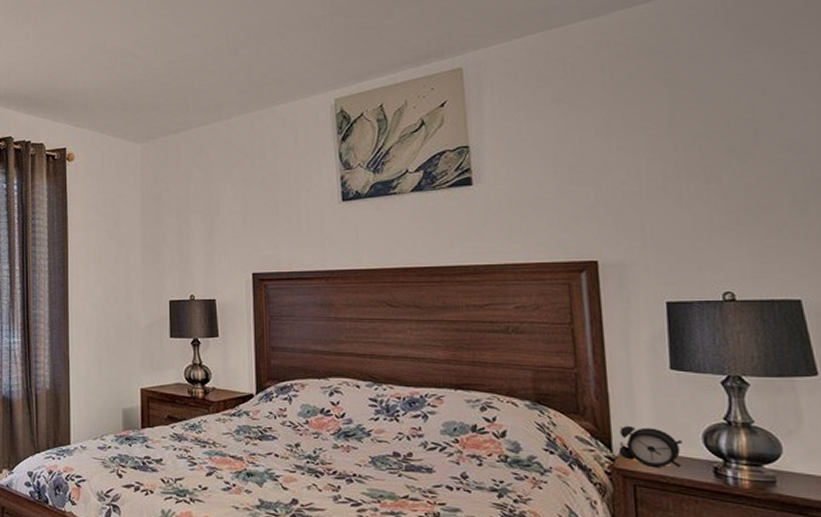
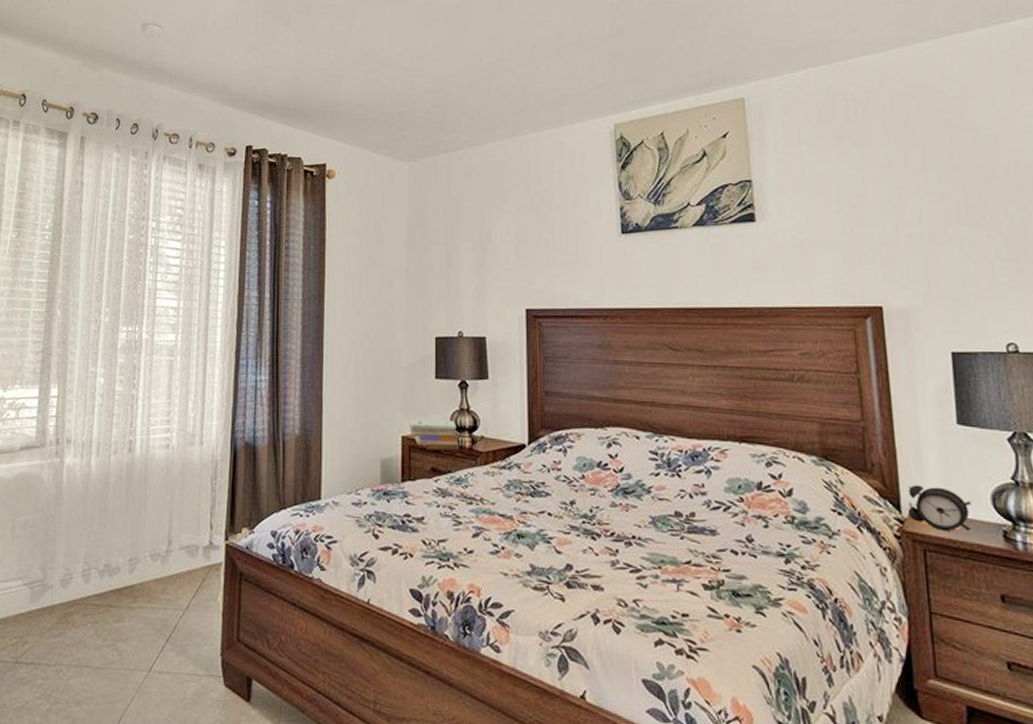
books: none [147,373,193,401] -> present [409,419,460,451]

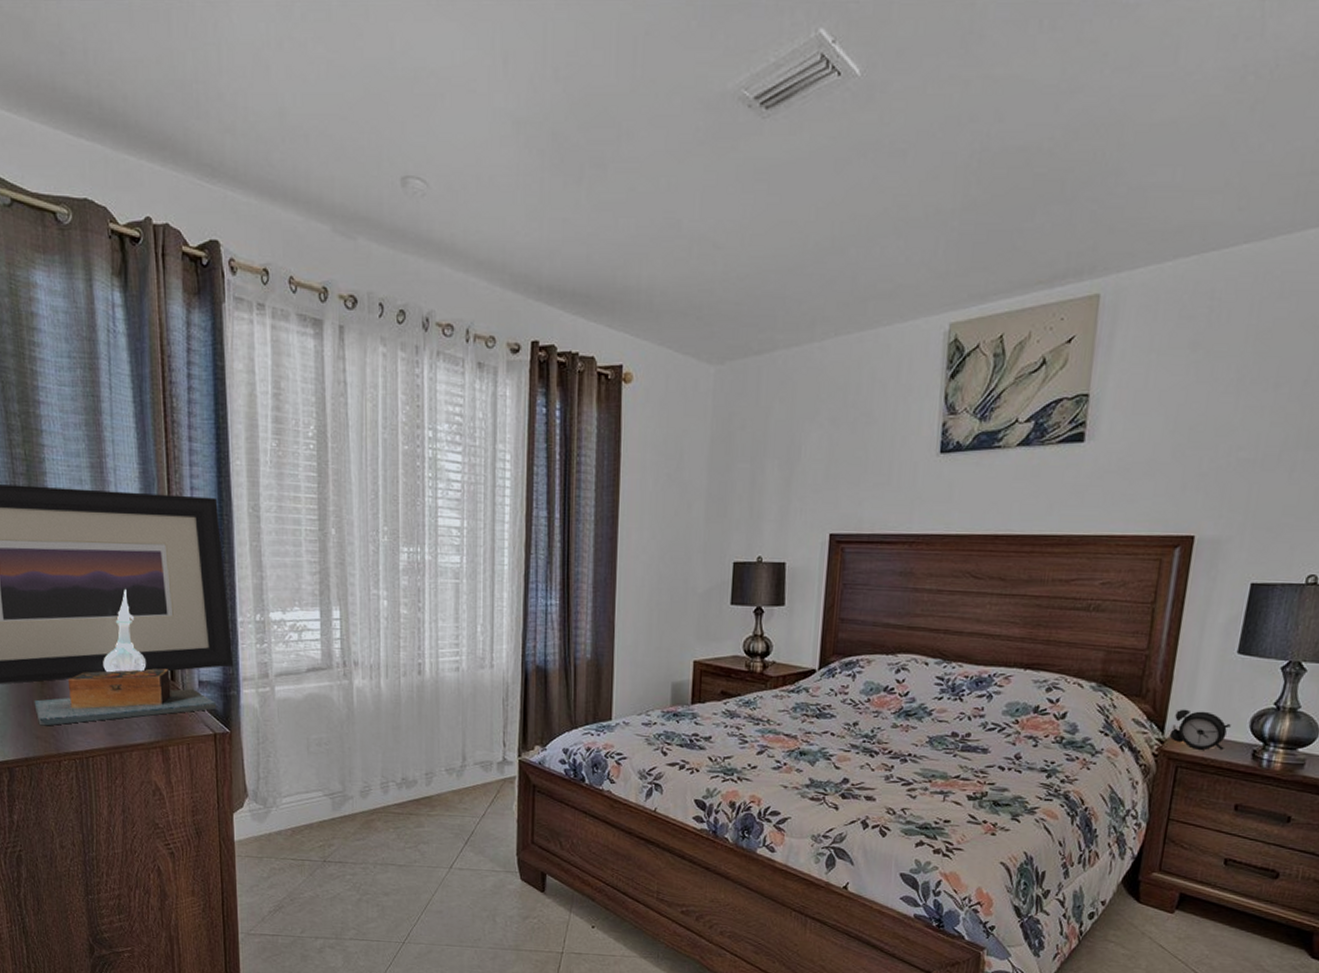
books: present [409,419,460,451] -> none [701,644,751,675]

